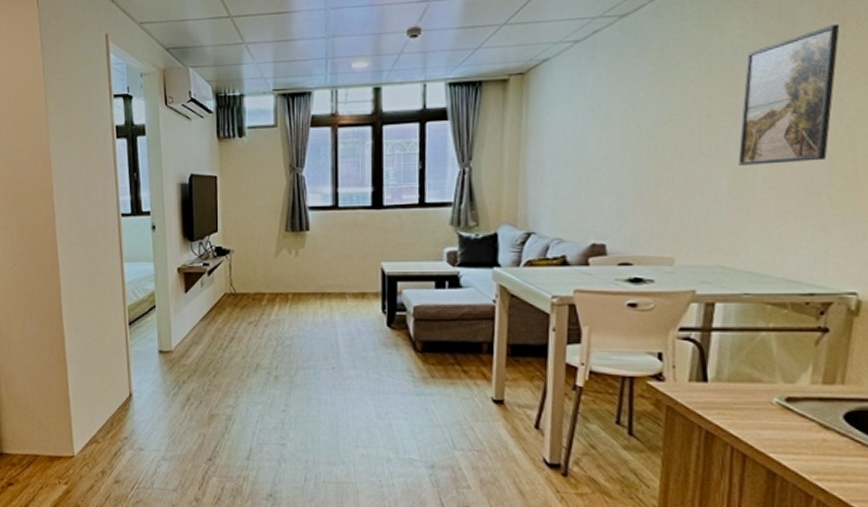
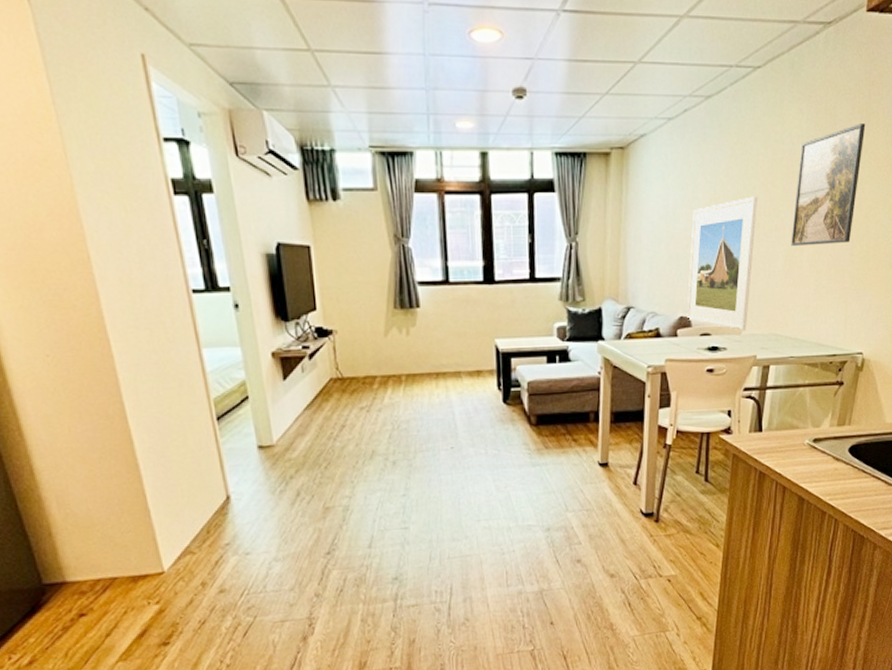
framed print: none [600,113,691,262] -> present [687,196,758,331]

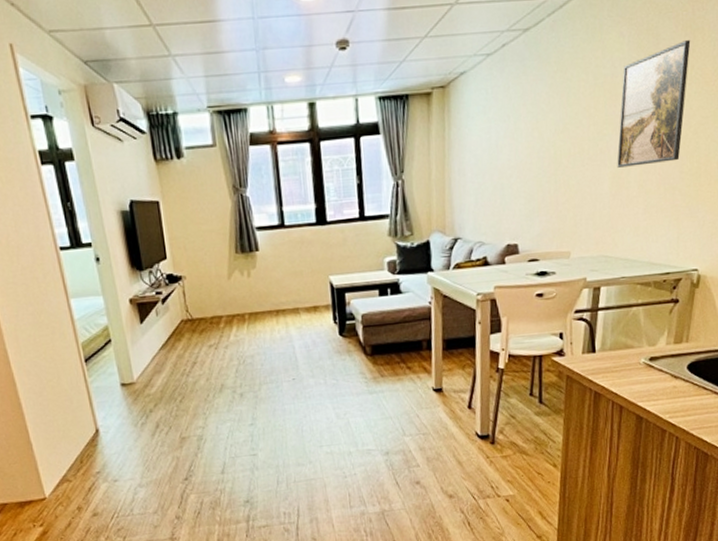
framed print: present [687,196,758,331] -> none [513,122,581,255]

